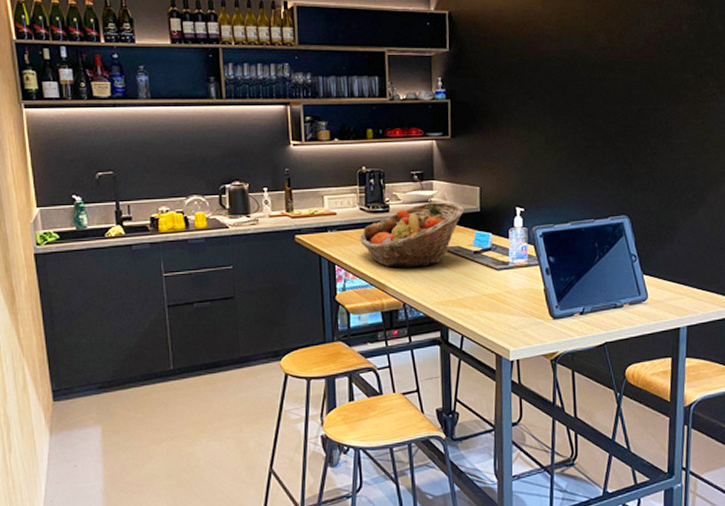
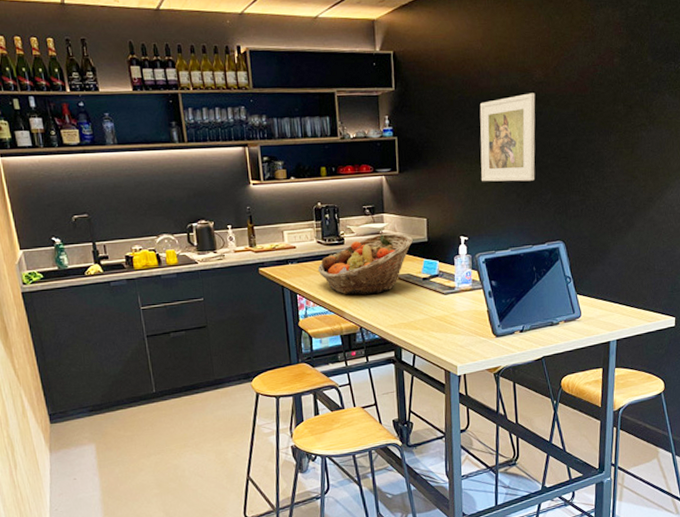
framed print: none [539,58,599,151] -> present [479,93,536,182]

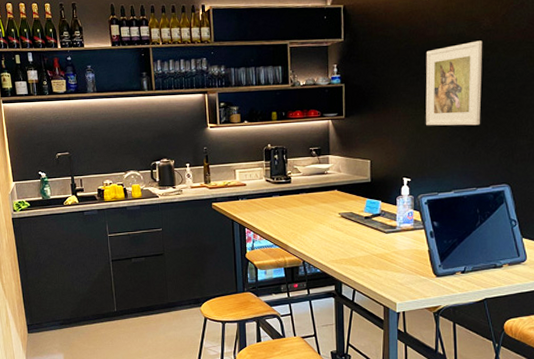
fruit basket: present [317,233,413,295] -> none [265,173,356,230]

